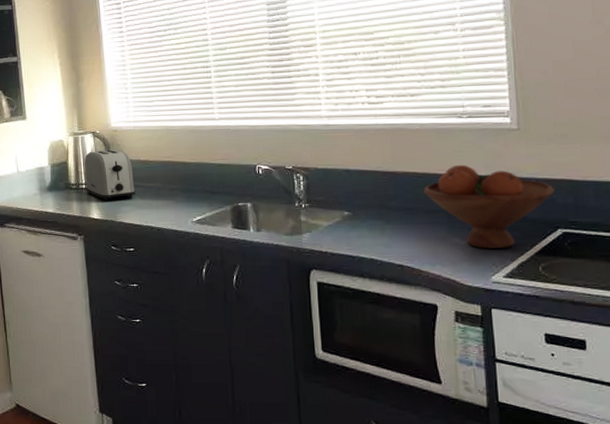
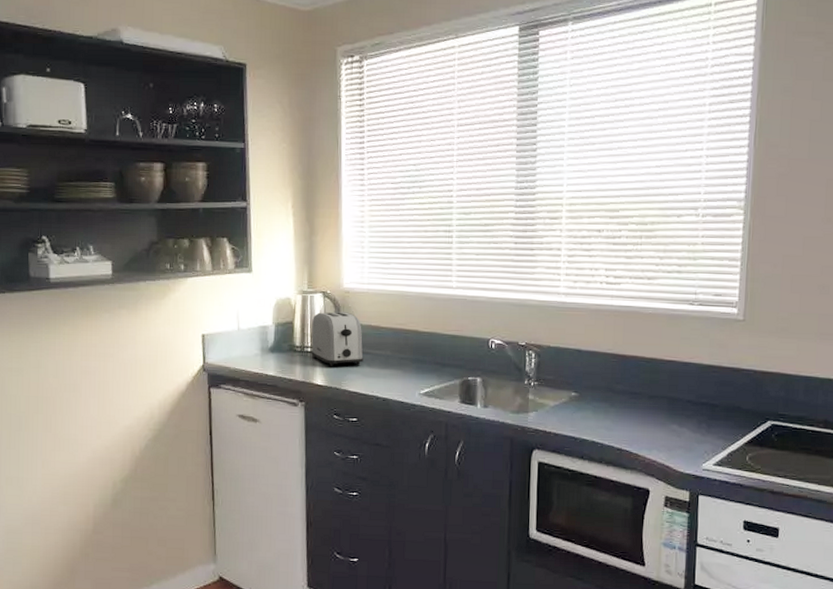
fruit bowl: present [424,164,555,249] -> none [649,352,769,437]

